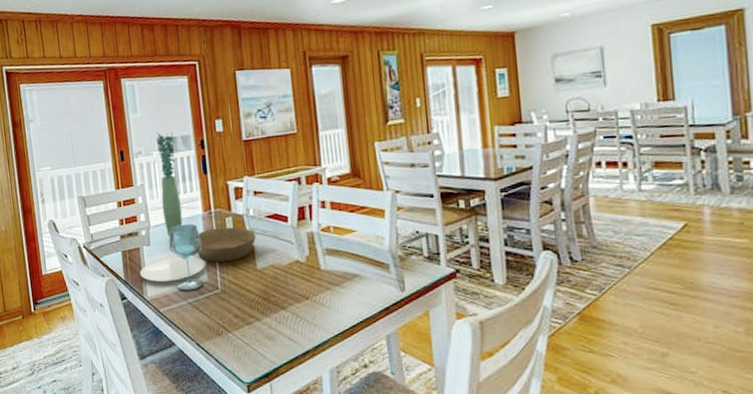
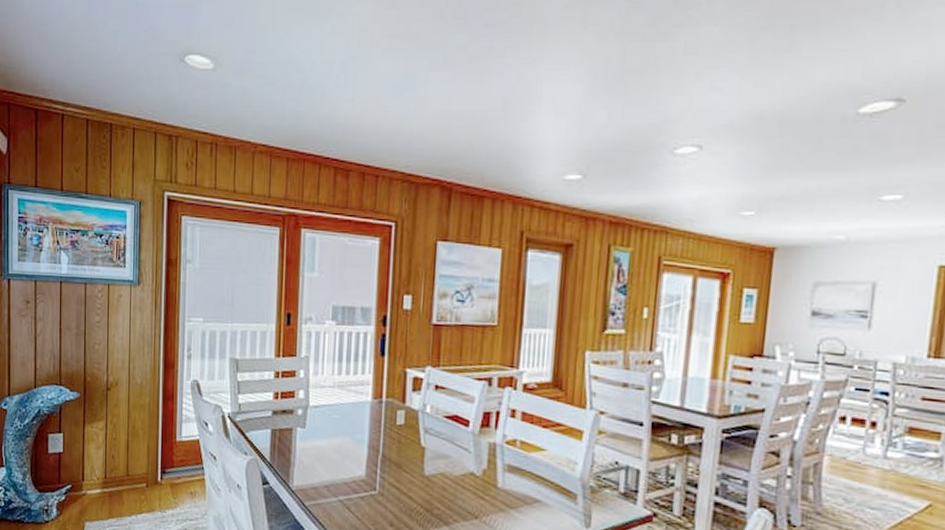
plate: present [139,256,205,283] -> none [288,444,366,473]
vase: present [155,131,183,240] -> none [325,297,353,425]
wine glass: present [168,223,204,291] -> none [326,409,366,488]
bowl: present [197,227,256,263] -> none [358,420,429,462]

